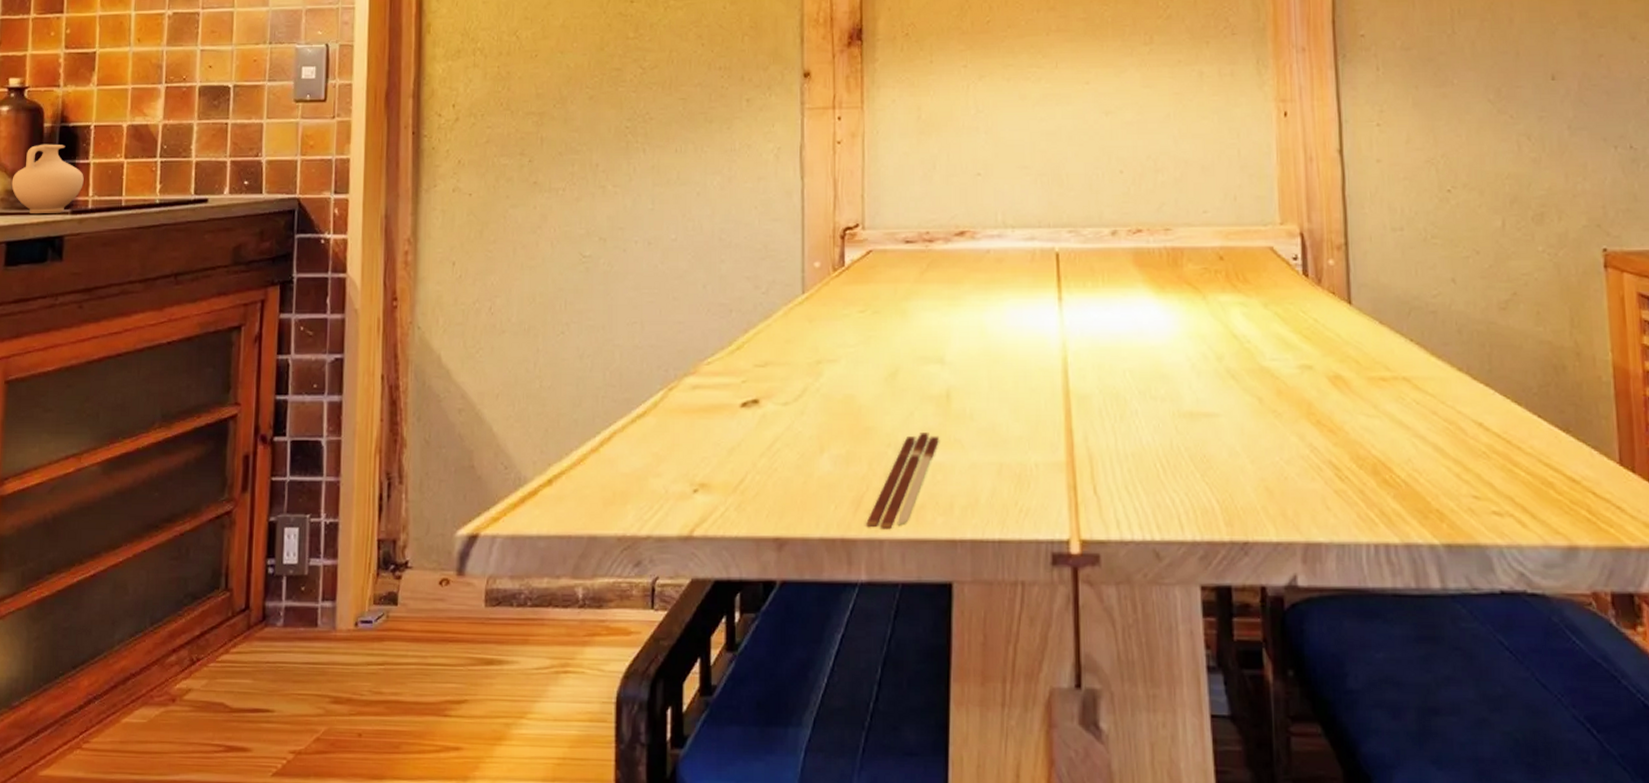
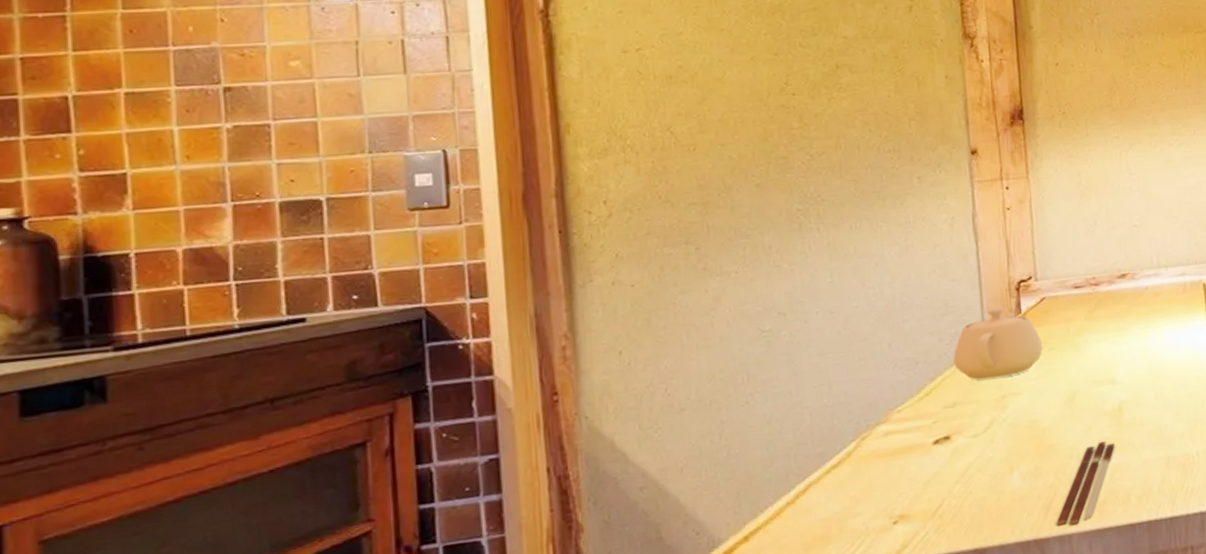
ceramic jug: present [11,144,84,215] -> none [17,277,127,357]
teapot: none [769,257,866,339] -> present [953,308,1043,380]

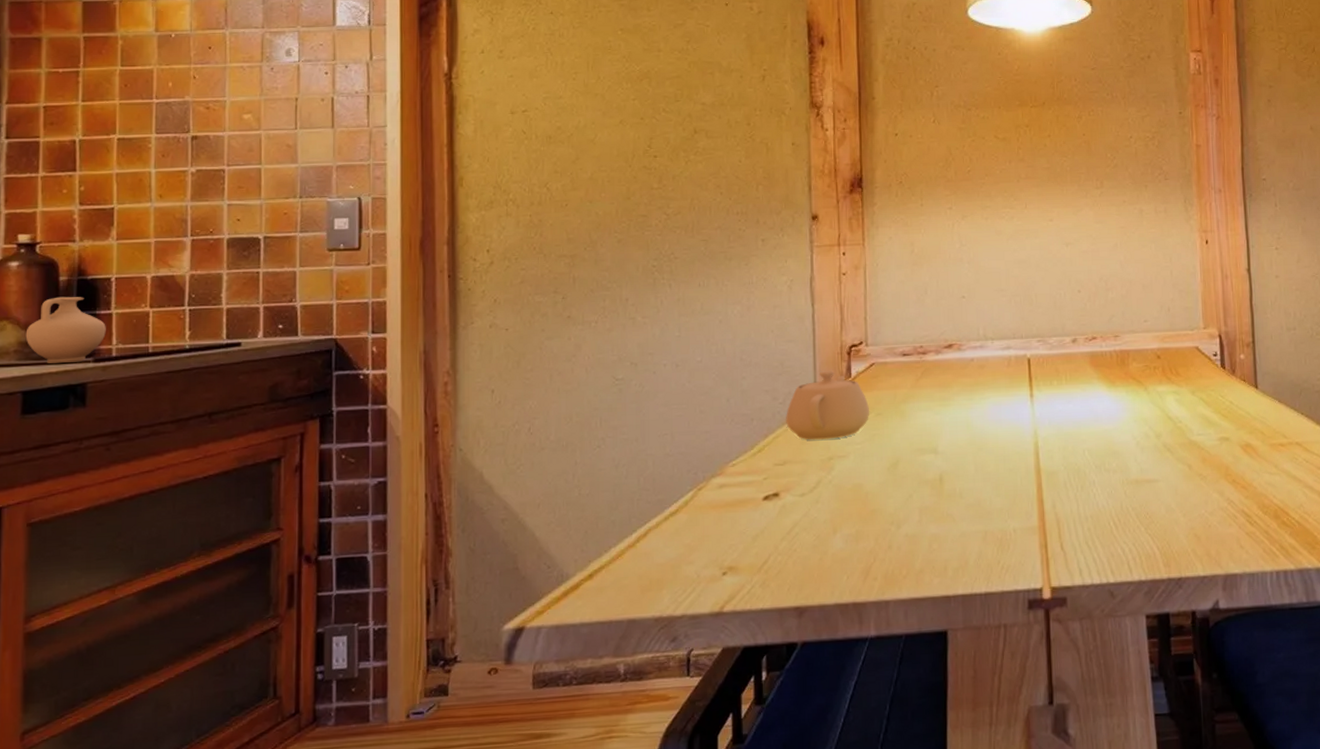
ceramic jug: none [17,277,127,357] -> present [25,296,106,364]
chopsticks: present [1056,441,1116,526] -> none [874,510,935,591]

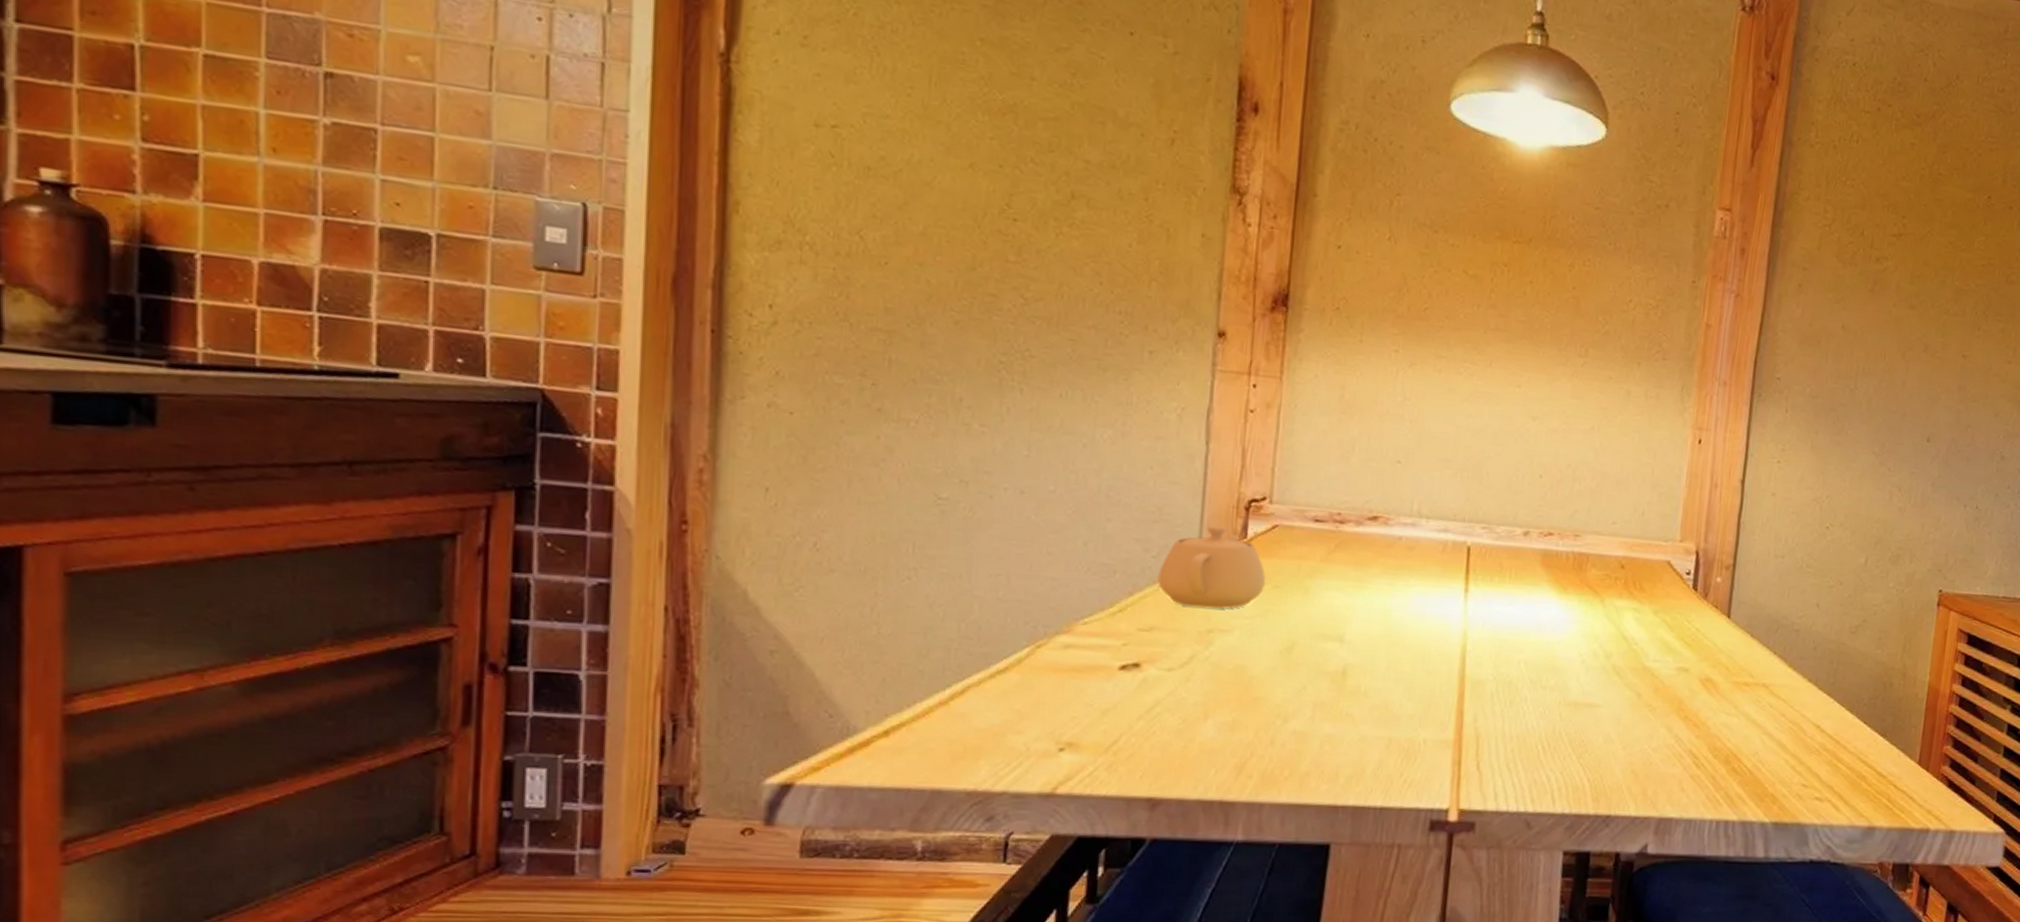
ceramic jug: present [25,296,106,364] -> none [56,267,187,365]

